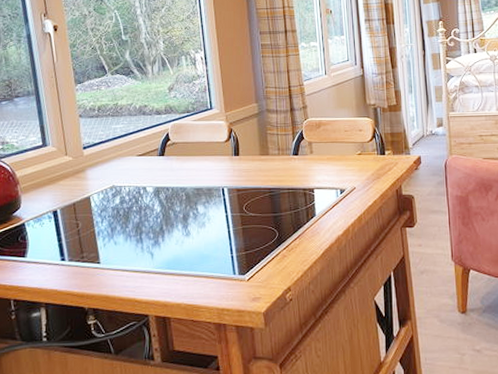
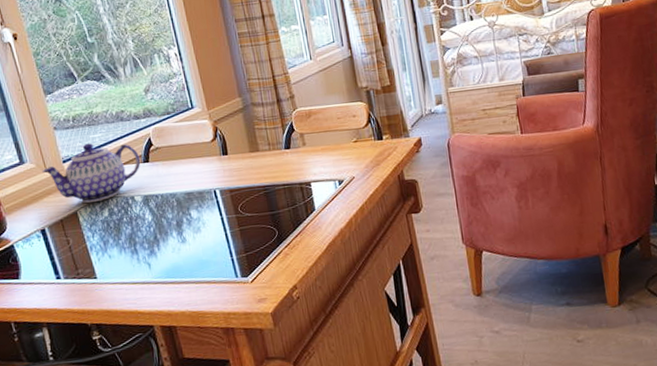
teapot: none [62,133,157,190] -> present [42,143,141,204]

